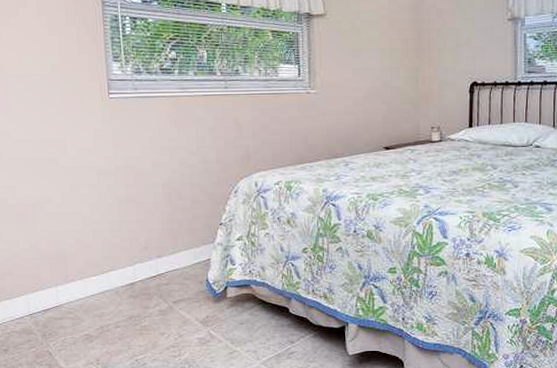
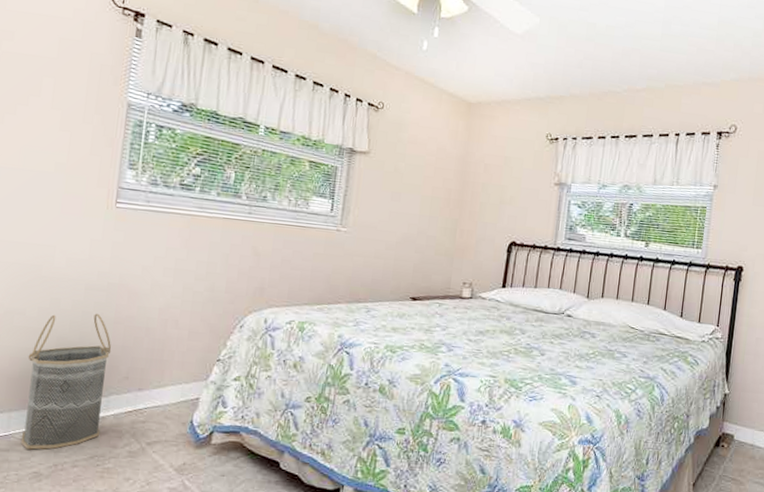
basket: none [61,194,133,316] -> present [20,313,112,450]

